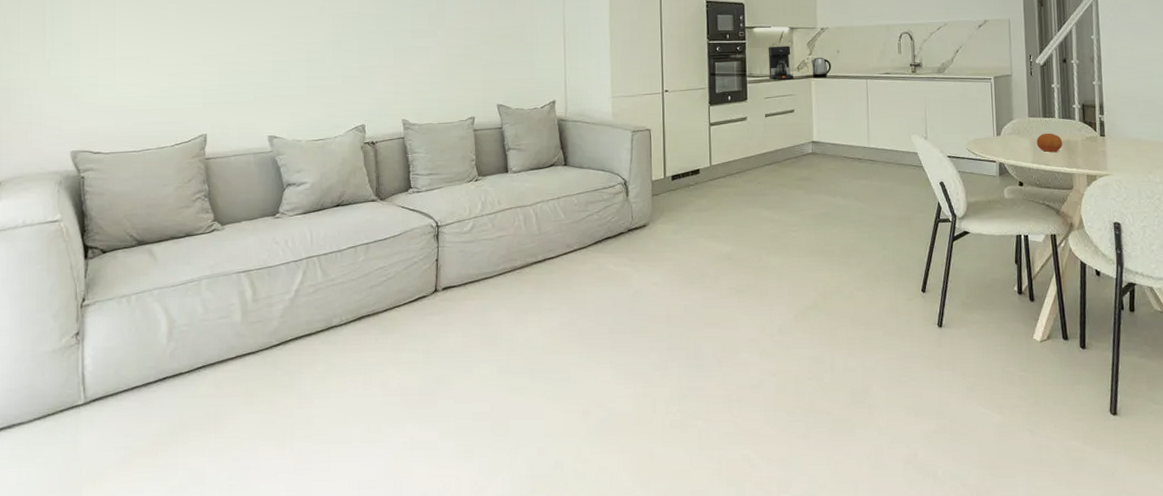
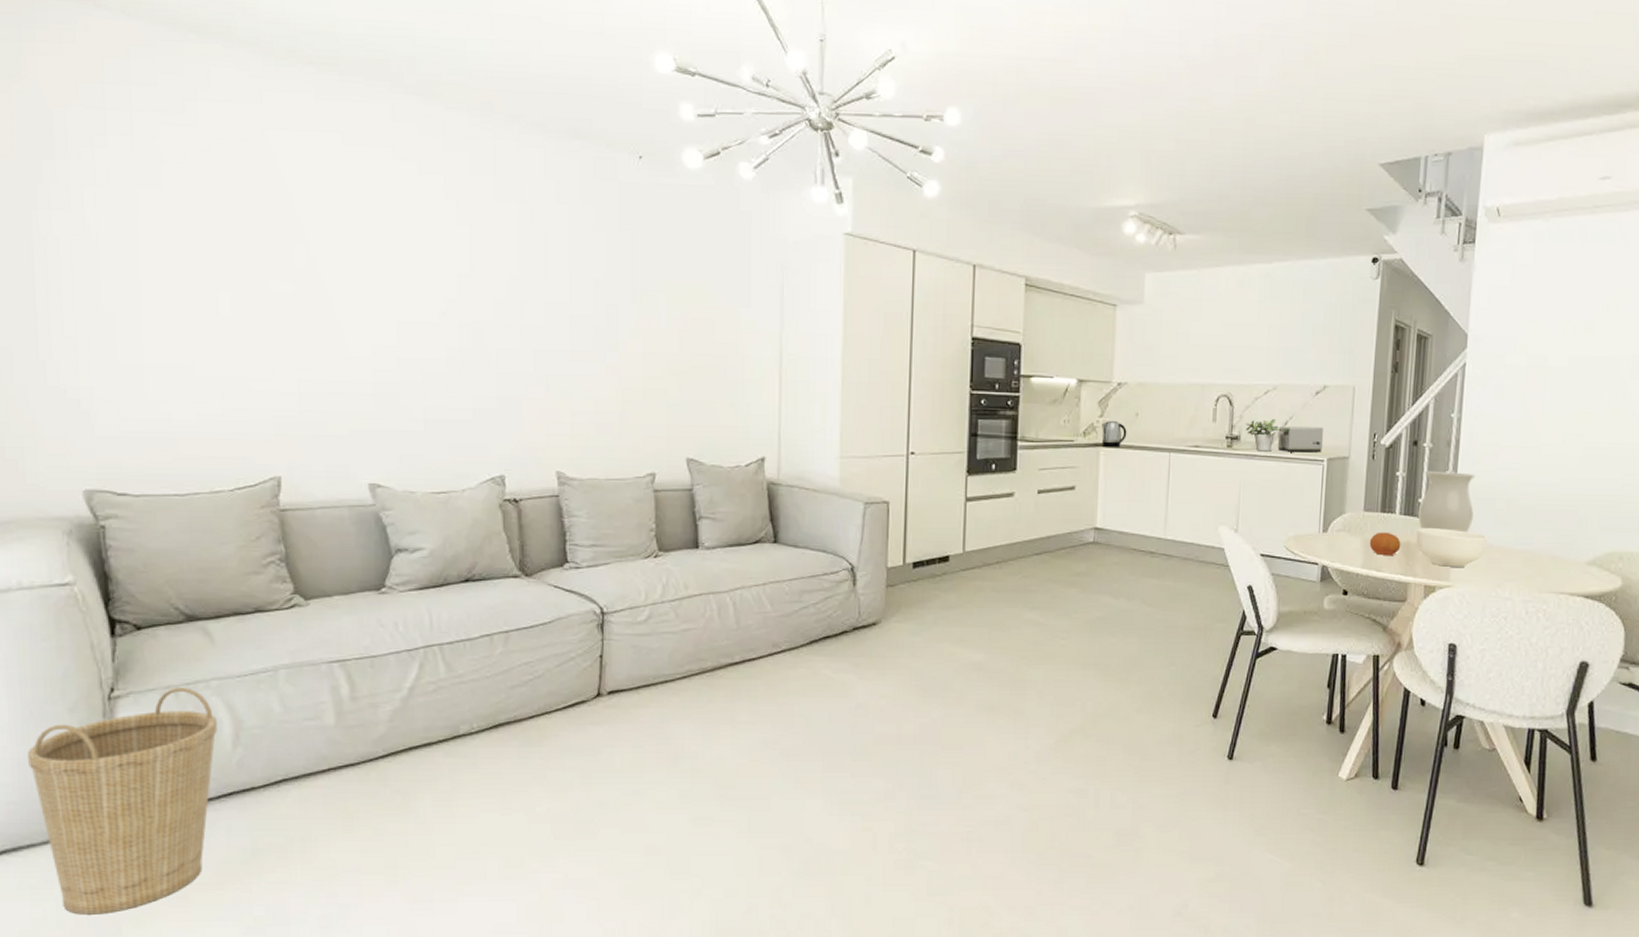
basket: none [22,296,157,479] -> present [27,688,217,915]
coffee maker: present [768,46,793,80] -> none [1046,402,1077,448]
potted plant: none [925,48,952,75] -> present [1245,418,1279,452]
toaster: none [951,52,989,74] -> present [1277,426,1323,453]
vase: none [1073,81,1121,131] -> present [1417,470,1476,533]
bowl: none [1073,128,1135,159] -> present [1415,528,1488,568]

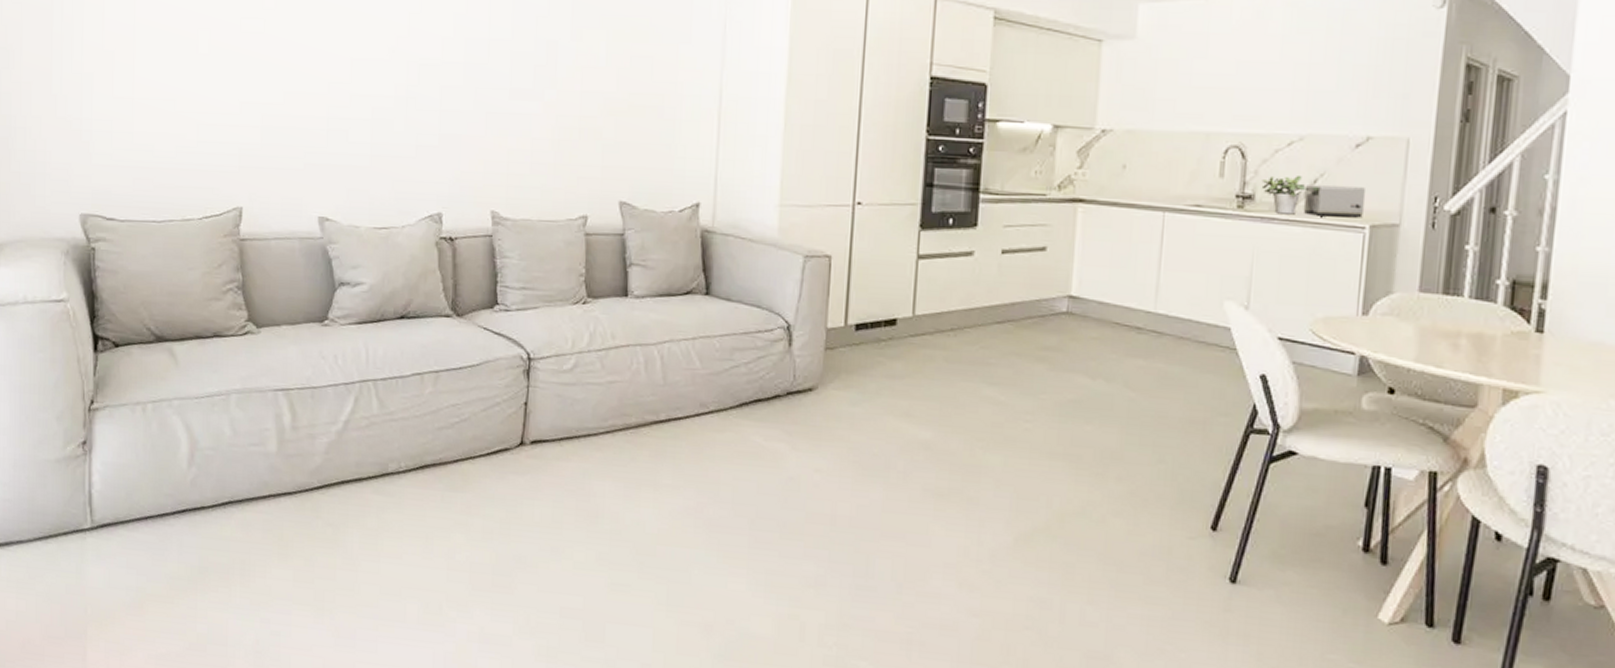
basket: present [27,688,217,915] -> none [21,404,176,614]
kettle: present [1101,420,1127,448] -> none [1079,172,1112,205]
fruit: present [1369,532,1401,555] -> none [1425,318,1471,348]
bowl: present [1415,528,1488,568] -> none [1491,316,1596,370]
vase: present [1417,470,1476,533] -> none [1494,245,1580,326]

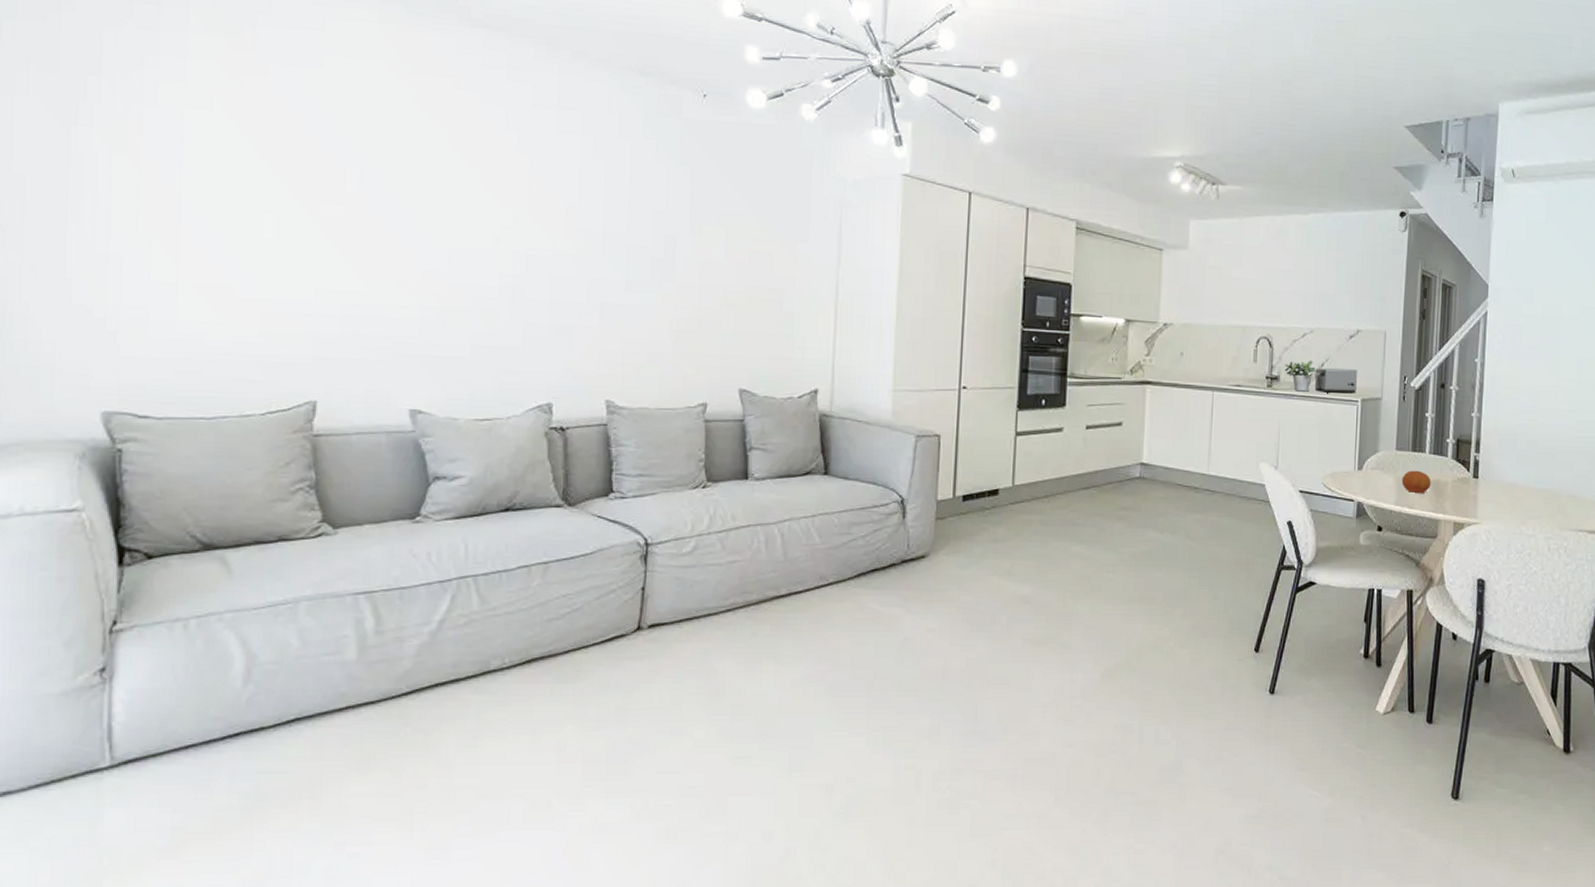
fruit: none [1425,318,1471,348] -> present [1401,470,1431,493]

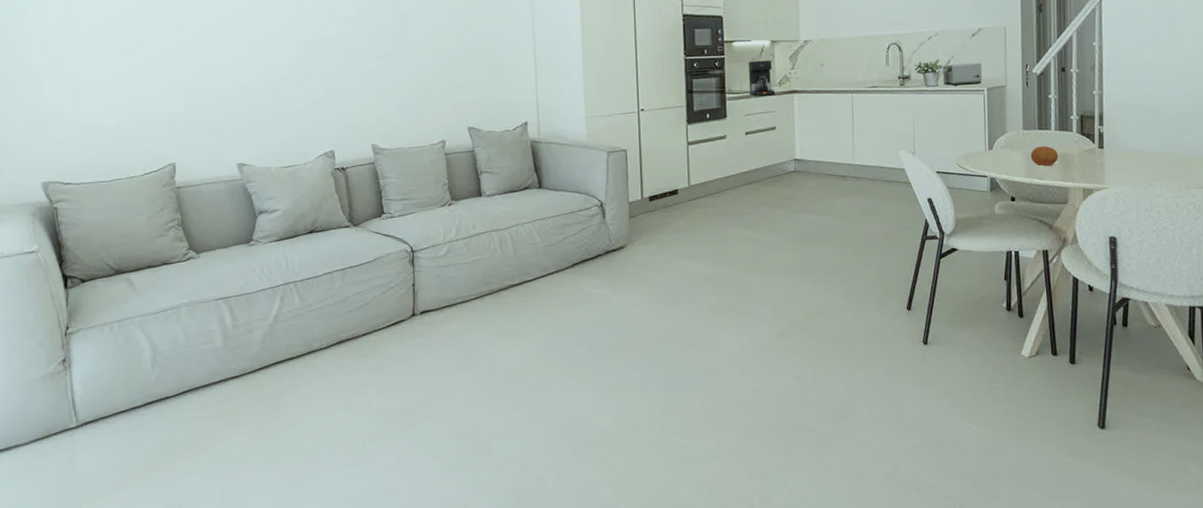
coffee maker: none [1095,341,1125,385] -> present [748,60,775,97]

